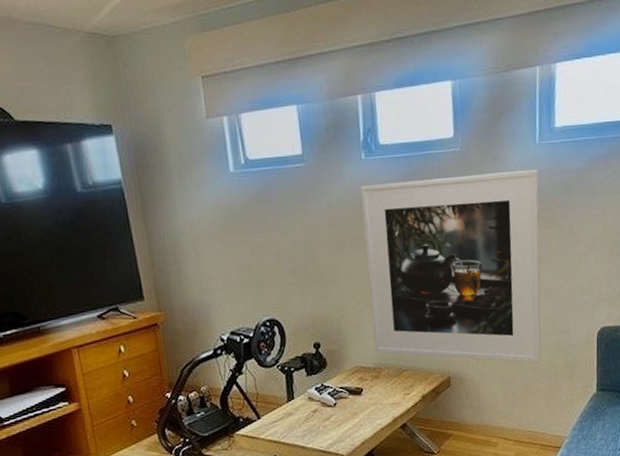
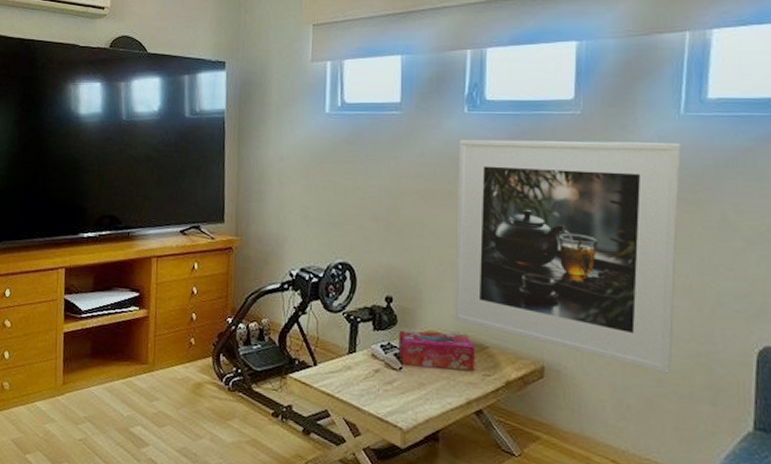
tissue box: none [329,363,396,401] -> present [398,330,476,371]

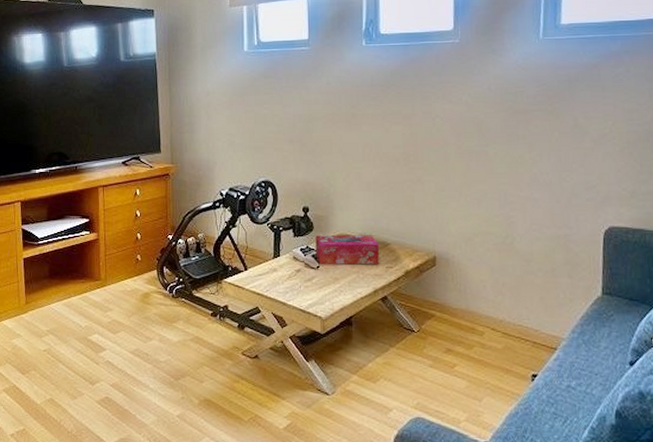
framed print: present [453,139,681,374] -> none [359,63,541,255]

